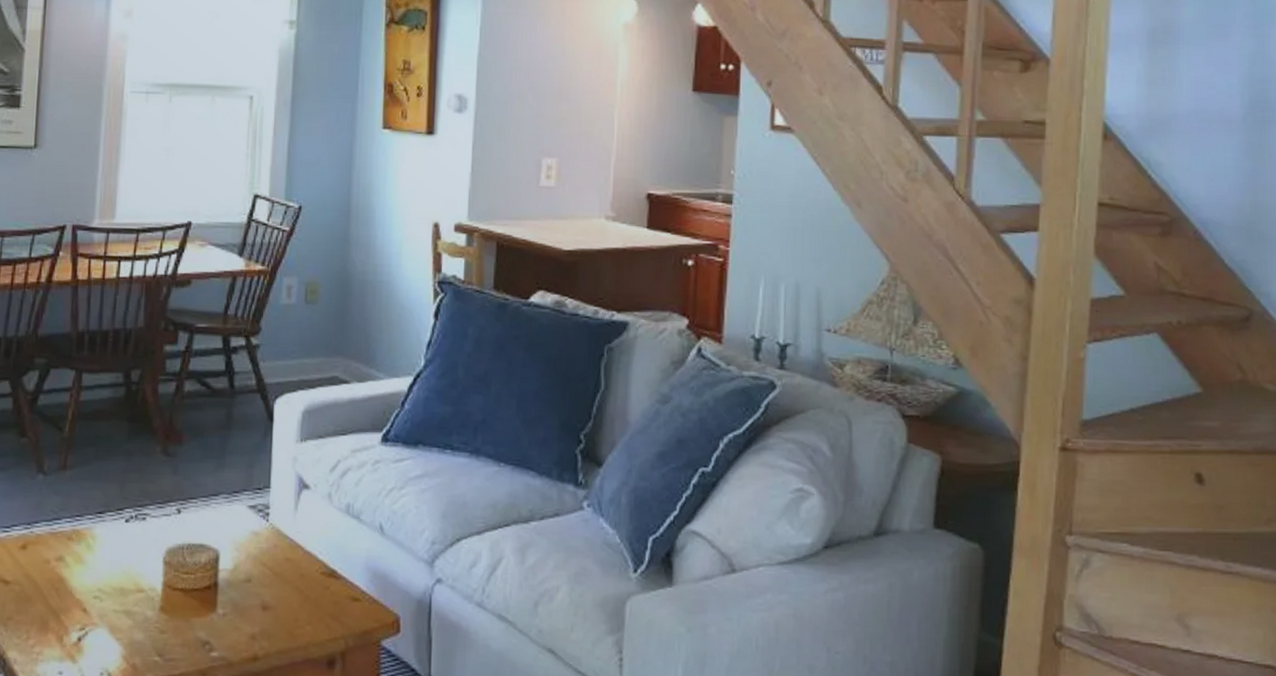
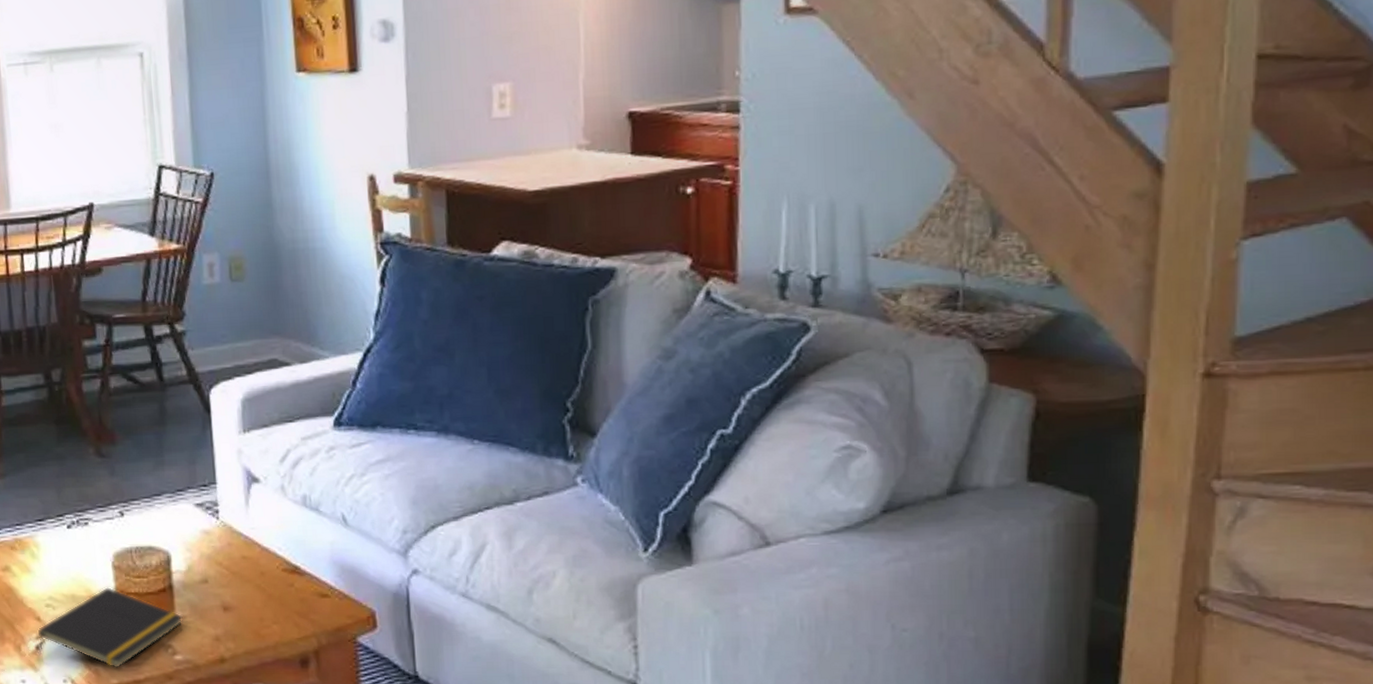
notepad: none [79,582,223,663] -> present [38,587,183,668]

